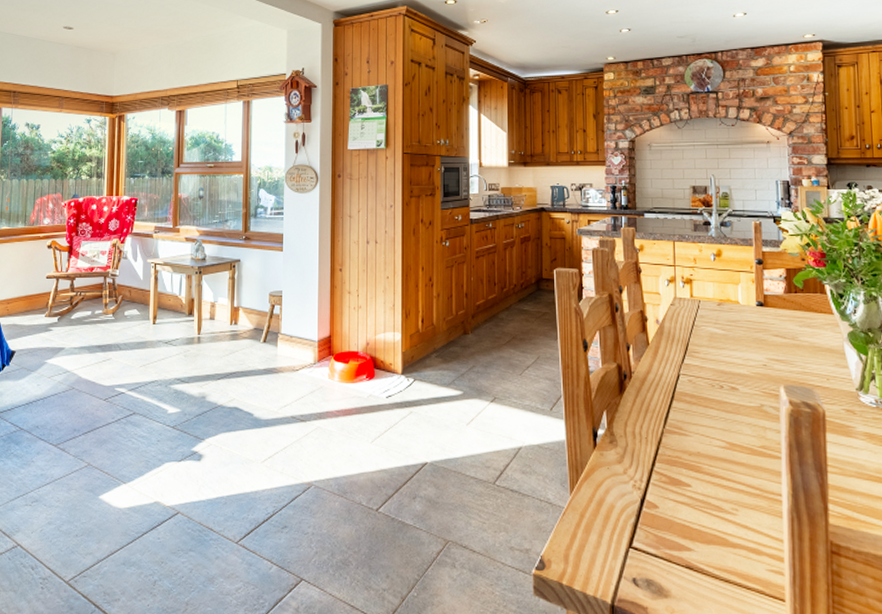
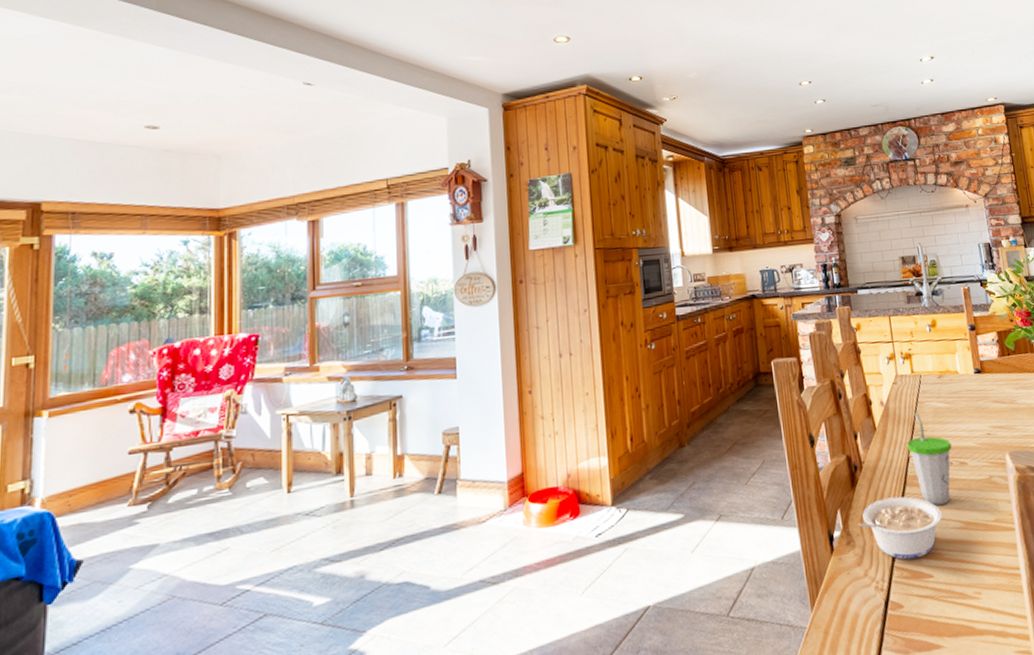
legume: none [621,408,706,467] -> present [857,496,942,560]
cup: none [679,334,724,424] -> present [907,412,952,506]

